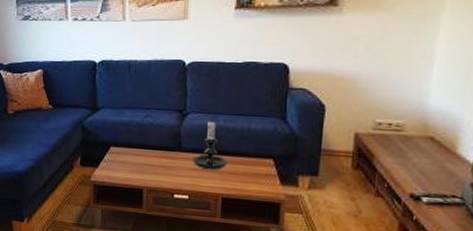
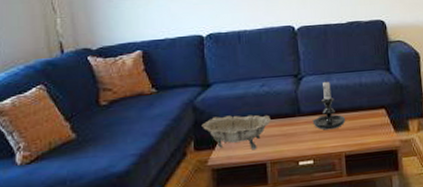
decorative bowl: none [88,138,151,175] -> present [202,115,271,150]

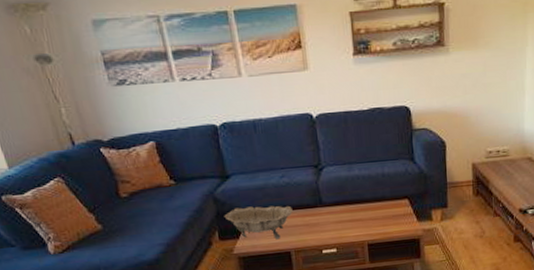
candle holder: present [312,80,346,130] -> none [334,170,368,220]

